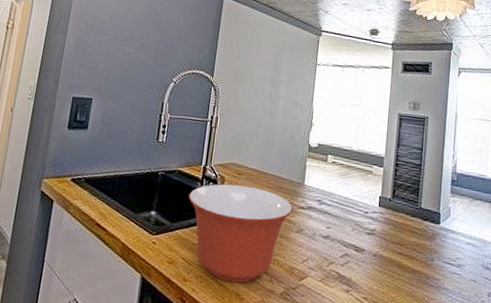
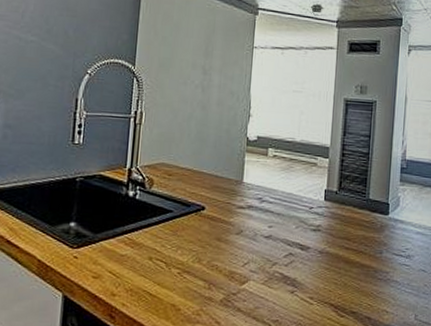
mixing bowl: present [188,184,293,283] -> none [112,186,231,293]

